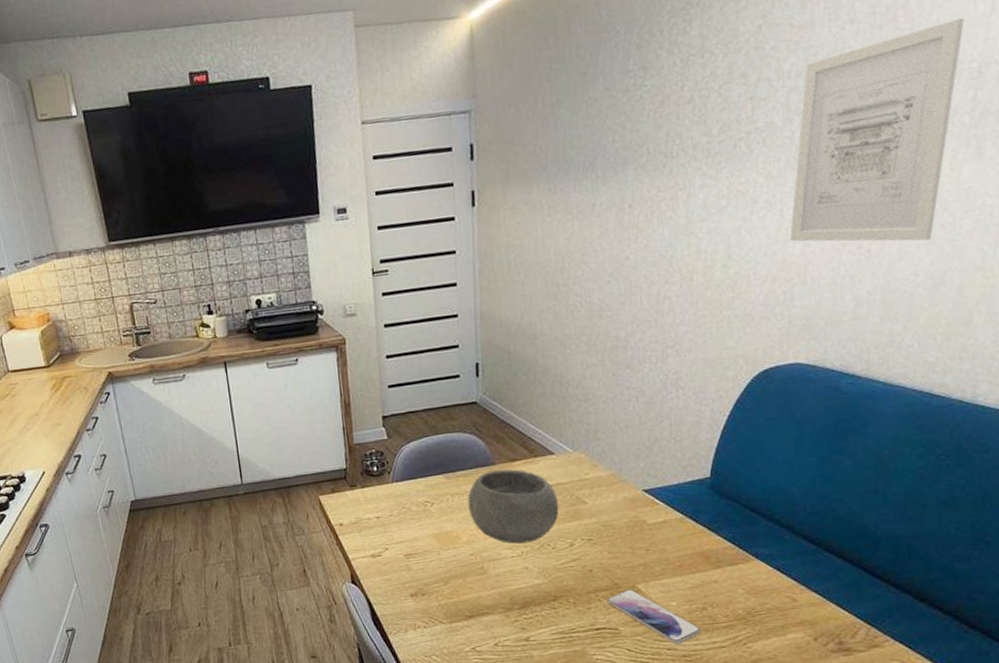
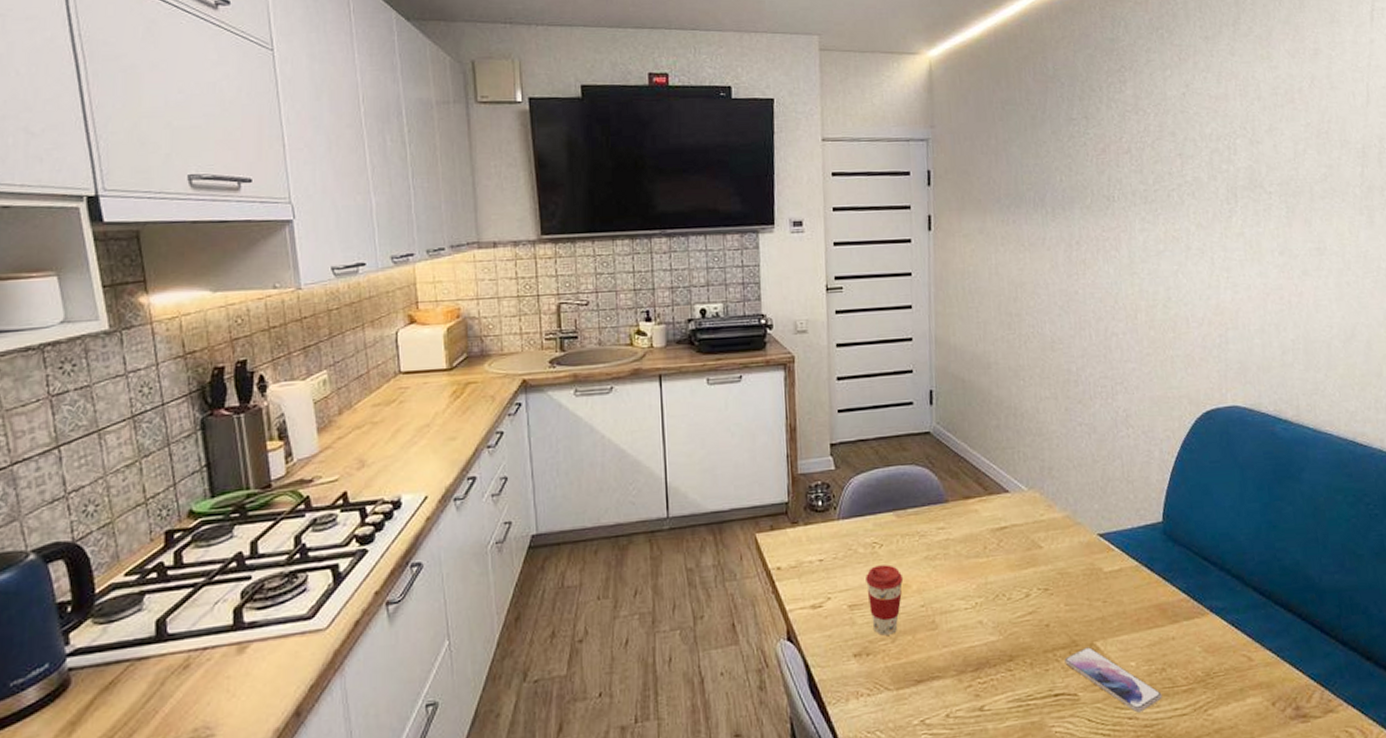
coffee cup: none [419,520,454,579] -> present [866,564,904,636]
bowl: present [467,469,559,544] -> none [919,507,1015,594]
wall art: present [790,17,965,242] -> none [1221,106,1348,296]

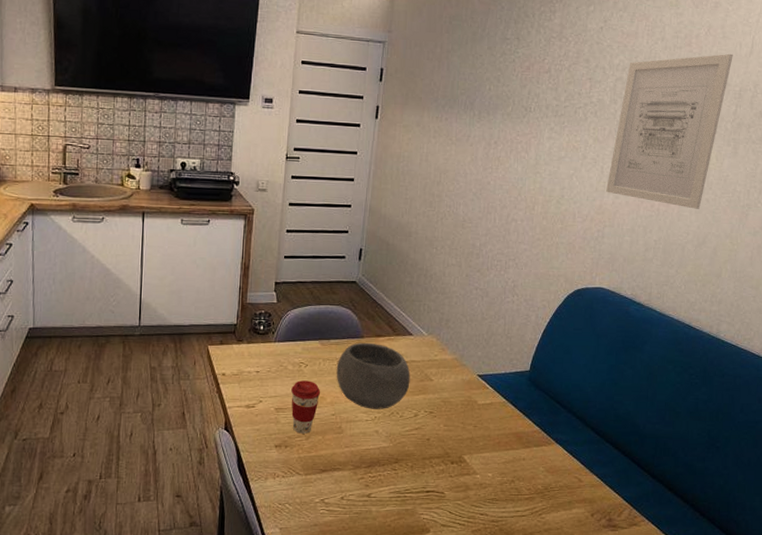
bowl: none [919,507,1015,594] -> present [336,342,411,409]
smartphone: present [1064,647,1162,713] -> none [438,459,509,511]
wall art: none [1221,106,1348,296] -> present [606,53,733,209]

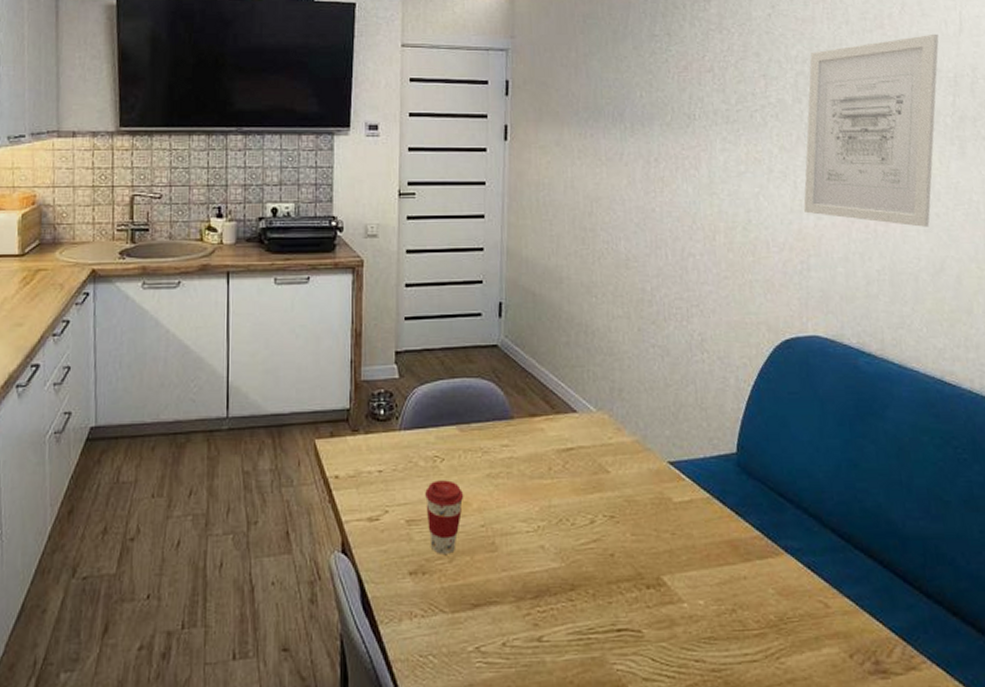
bowl: present [336,342,411,409] -> none [481,424,580,516]

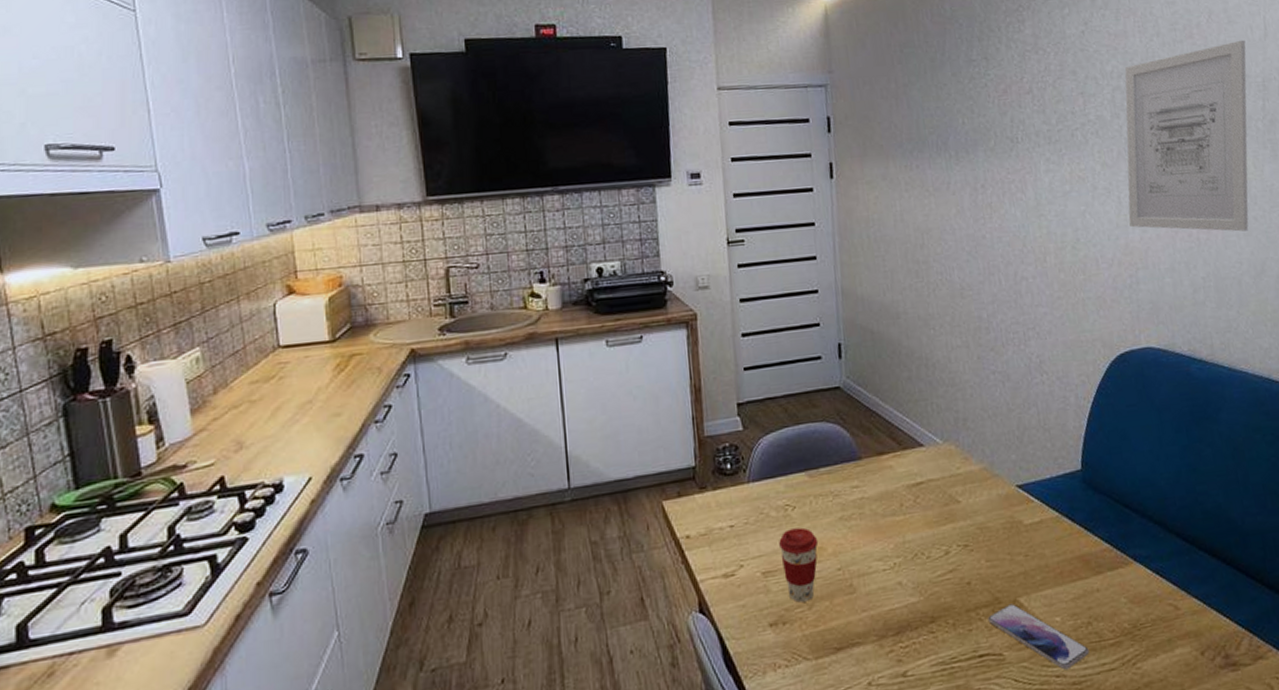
smartphone: none [629,581,732,655] -> present [988,604,1090,670]

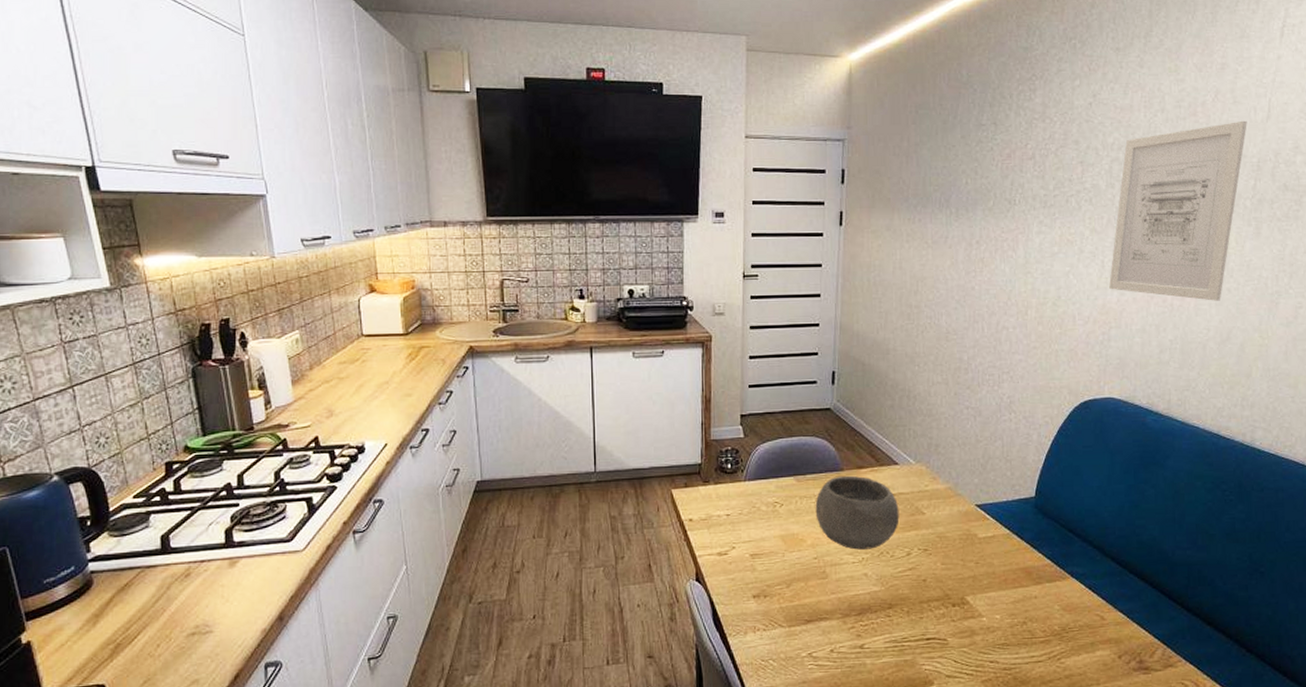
coffee cup: present [779,527,819,603] -> none [767,522,800,581]
bowl: none [832,464,932,554] -> present [815,475,900,550]
smartphone: present [988,604,1090,670] -> none [937,600,1021,658]

